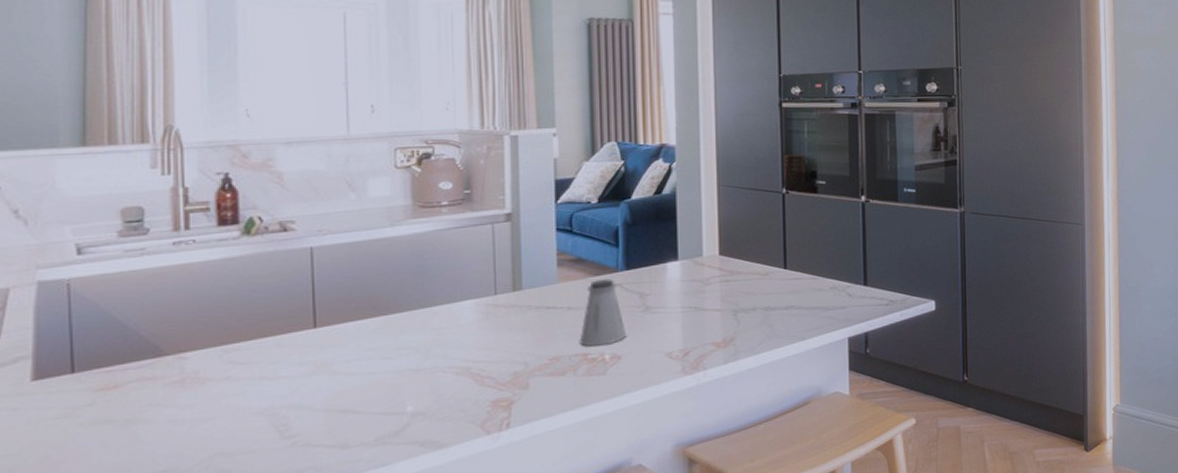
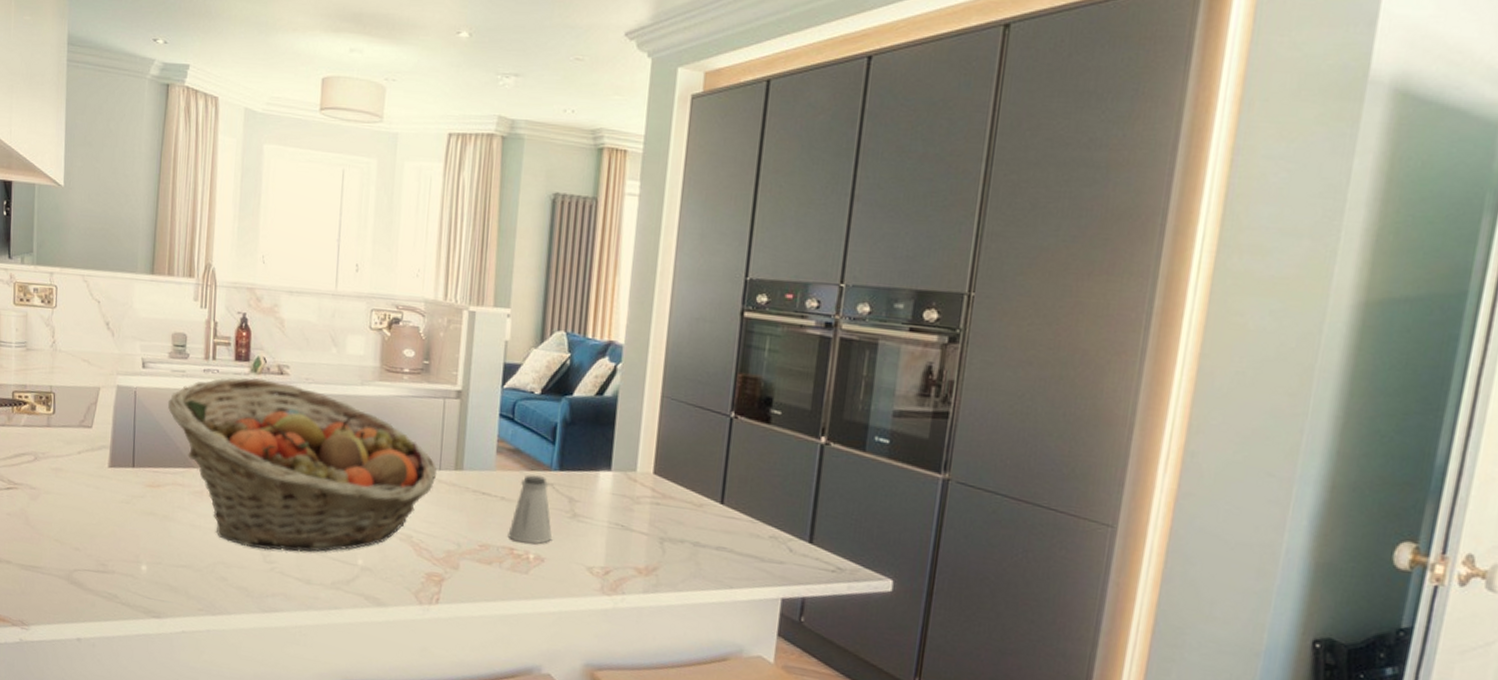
fruit basket: none [120,239,493,428] -> present [167,377,437,553]

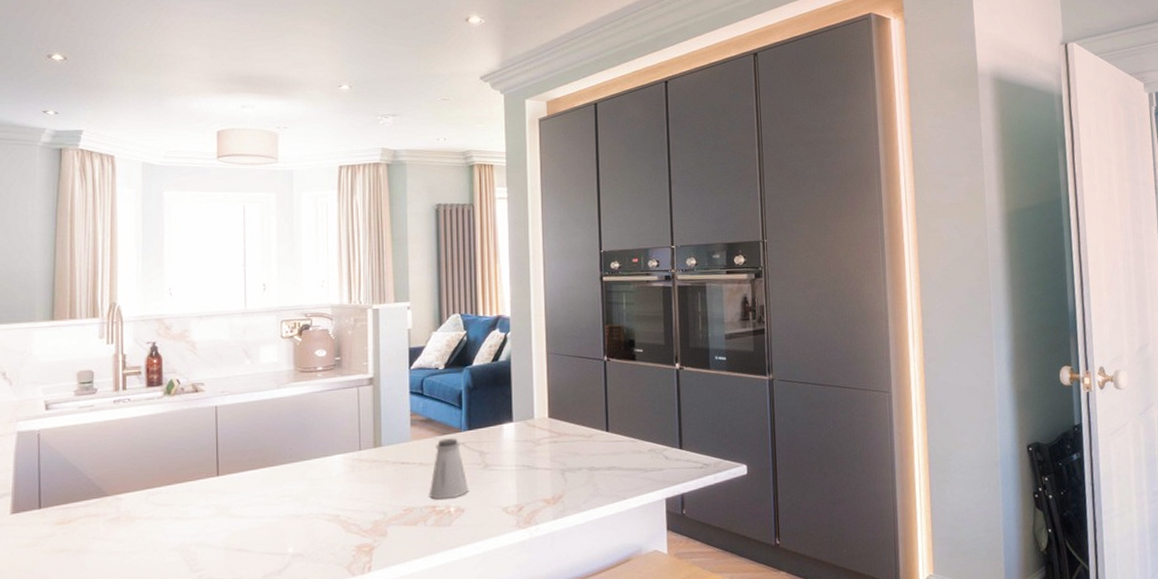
fruit basket: present [167,377,437,553] -> none [75,398,358,561]

